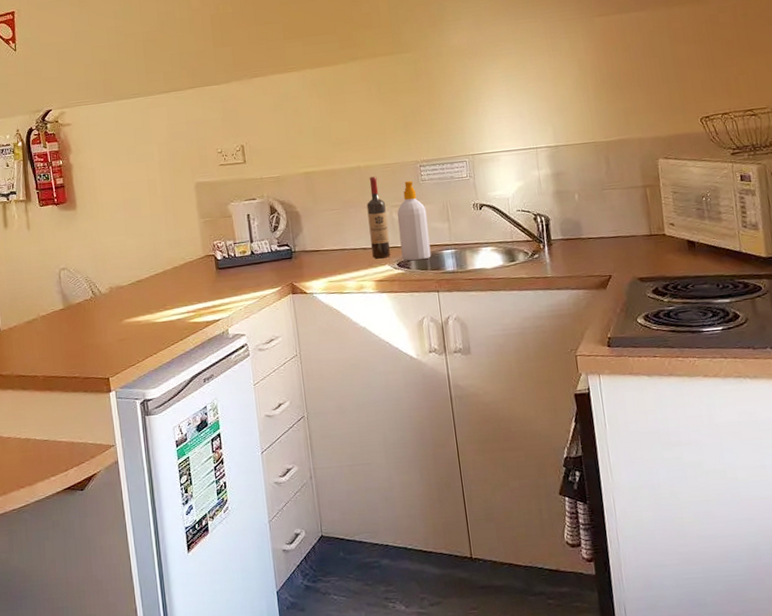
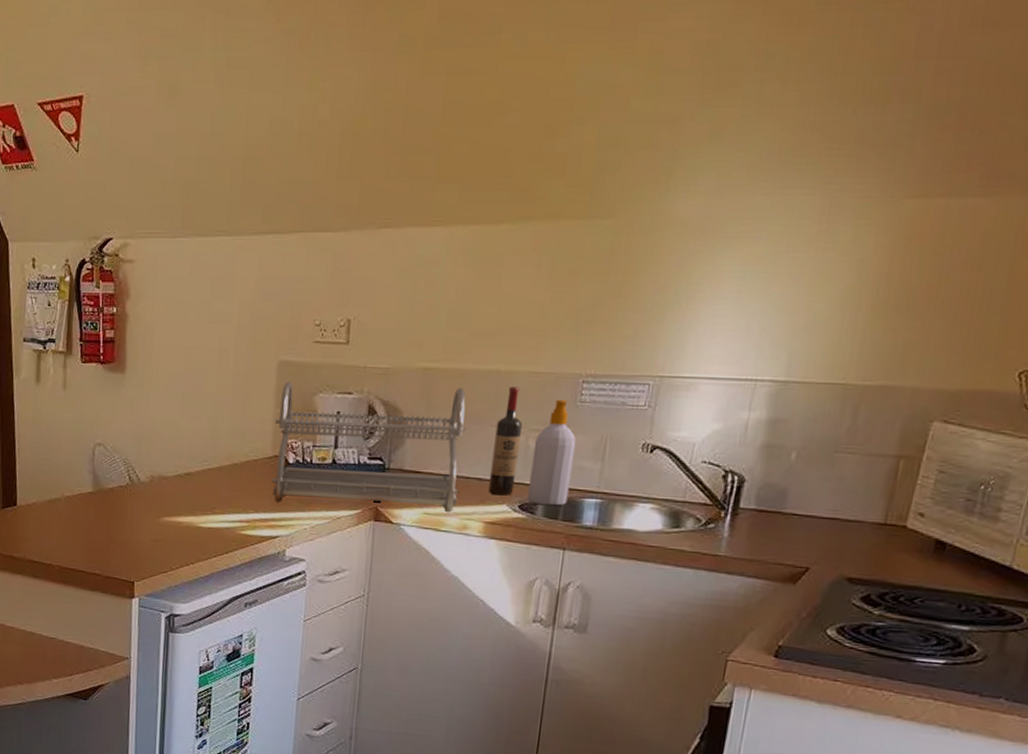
dish rack: none [201,183,351,292] -> present [272,382,466,513]

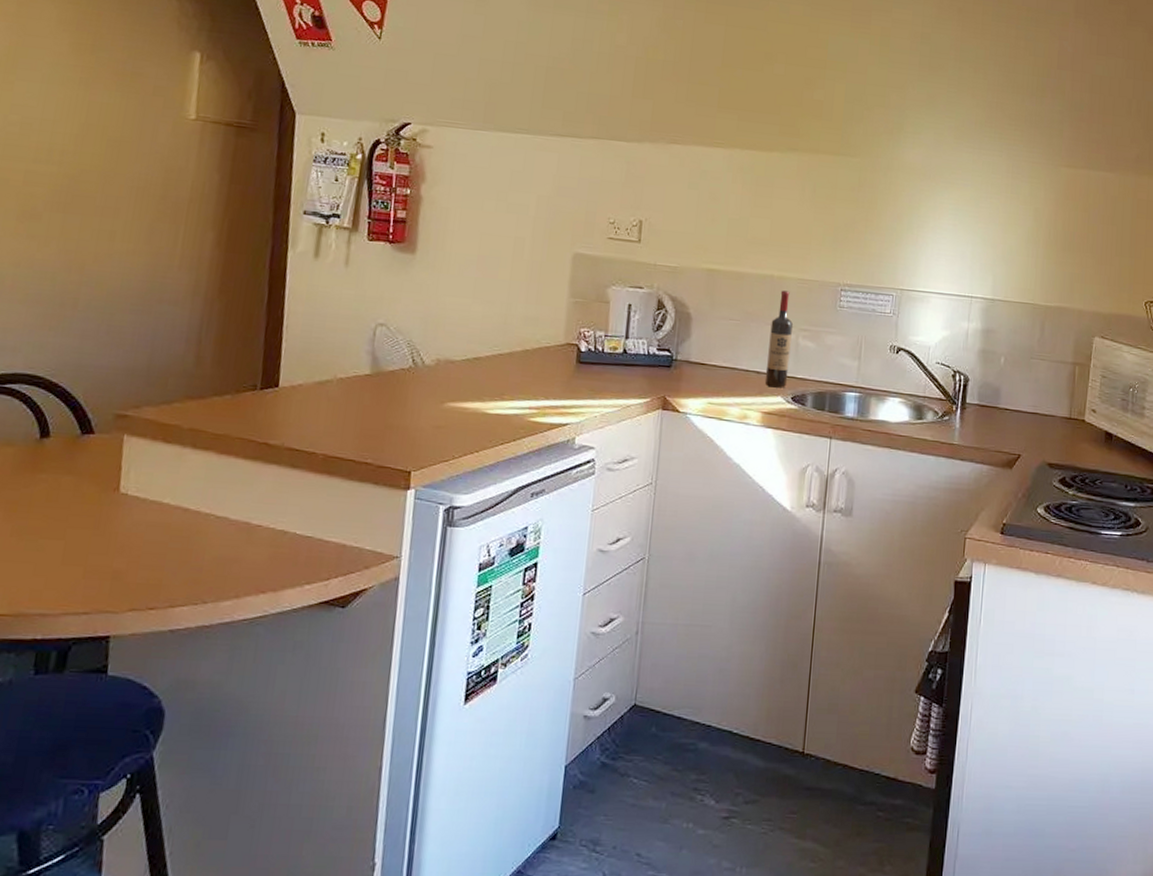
dish rack: present [272,382,466,513] -> none [563,273,745,403]
soap bottle: present [527,399,576,506] -> none [799,303,838,399]

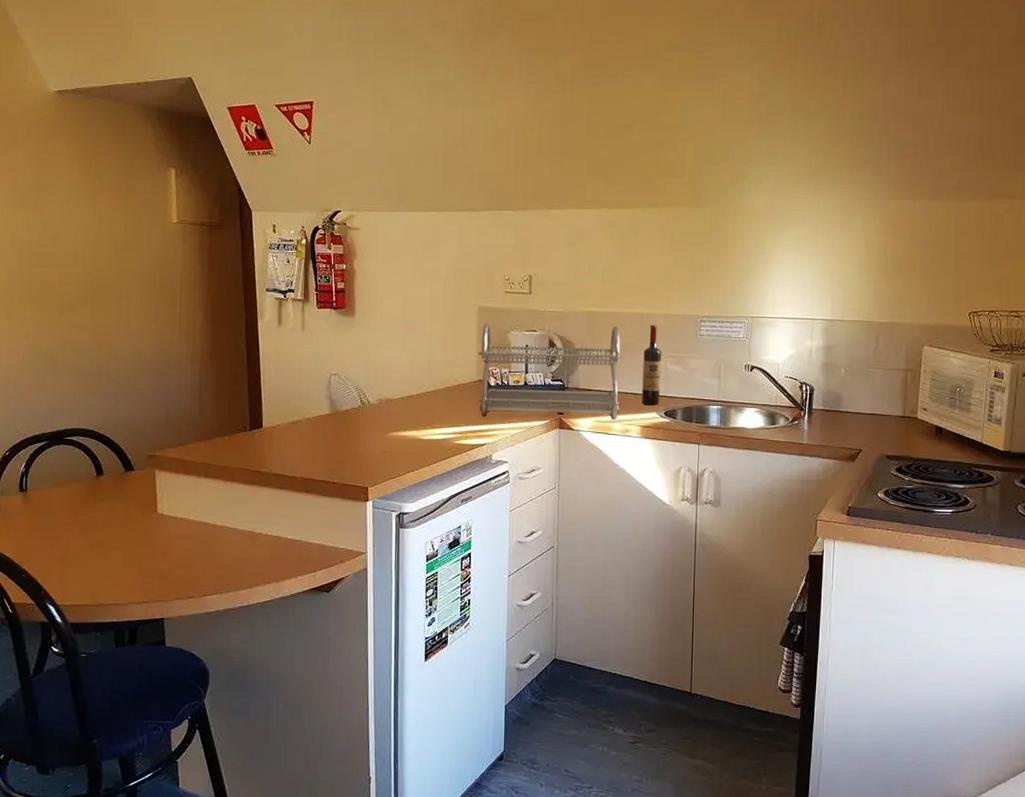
dish rack: none [563,273,745,403] -> present [478,323,622,420]

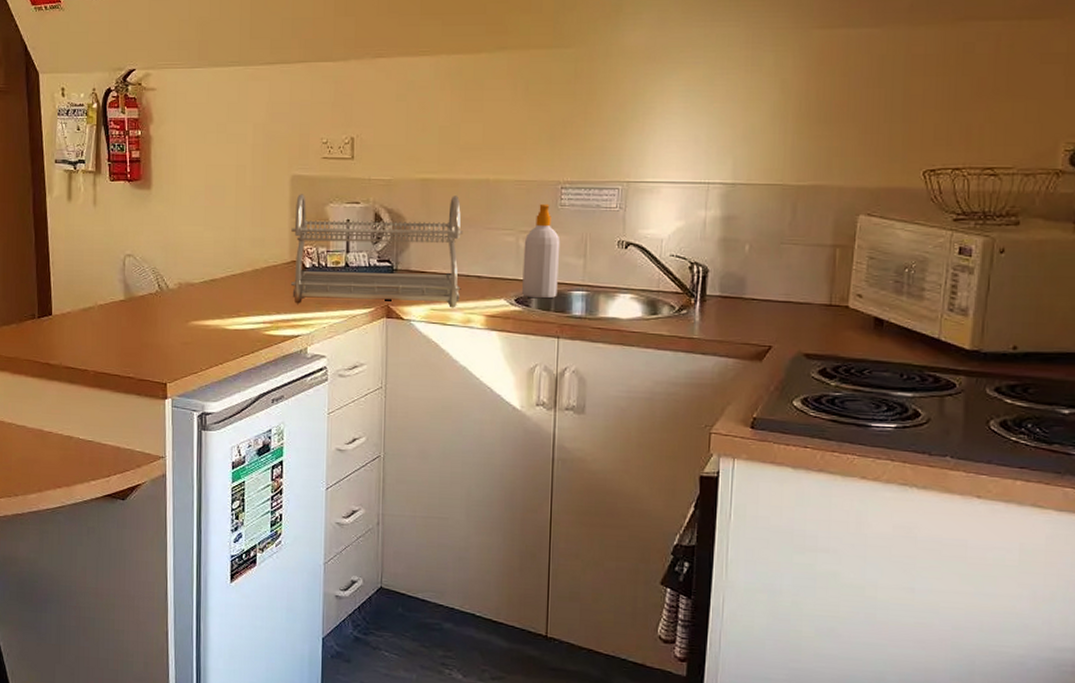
wine bottle: present [641,325,662,406] -> none [486,193,513,291]
soap bottle: none [670,334,700,412] -> present [522,203,561,299]

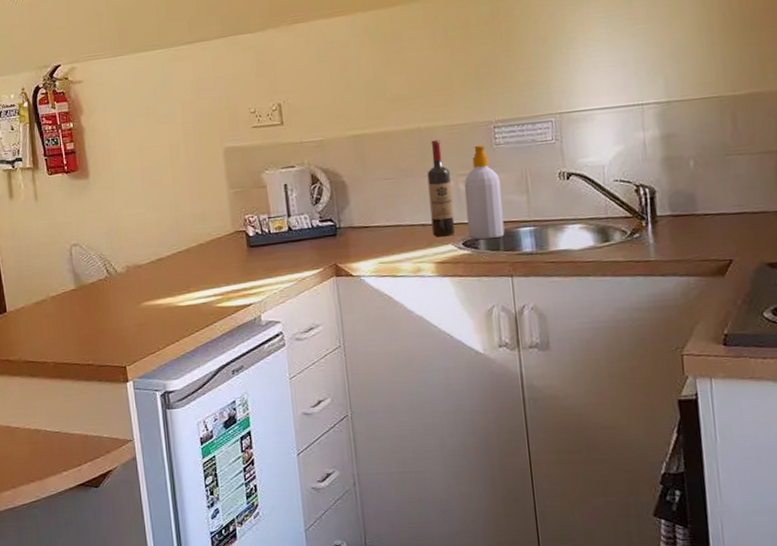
dish rack: present [291,194,463,308] -> none [230,148,407,273]
wine bottle: none [486,193,513,291] -> present [427,140,456,237]

